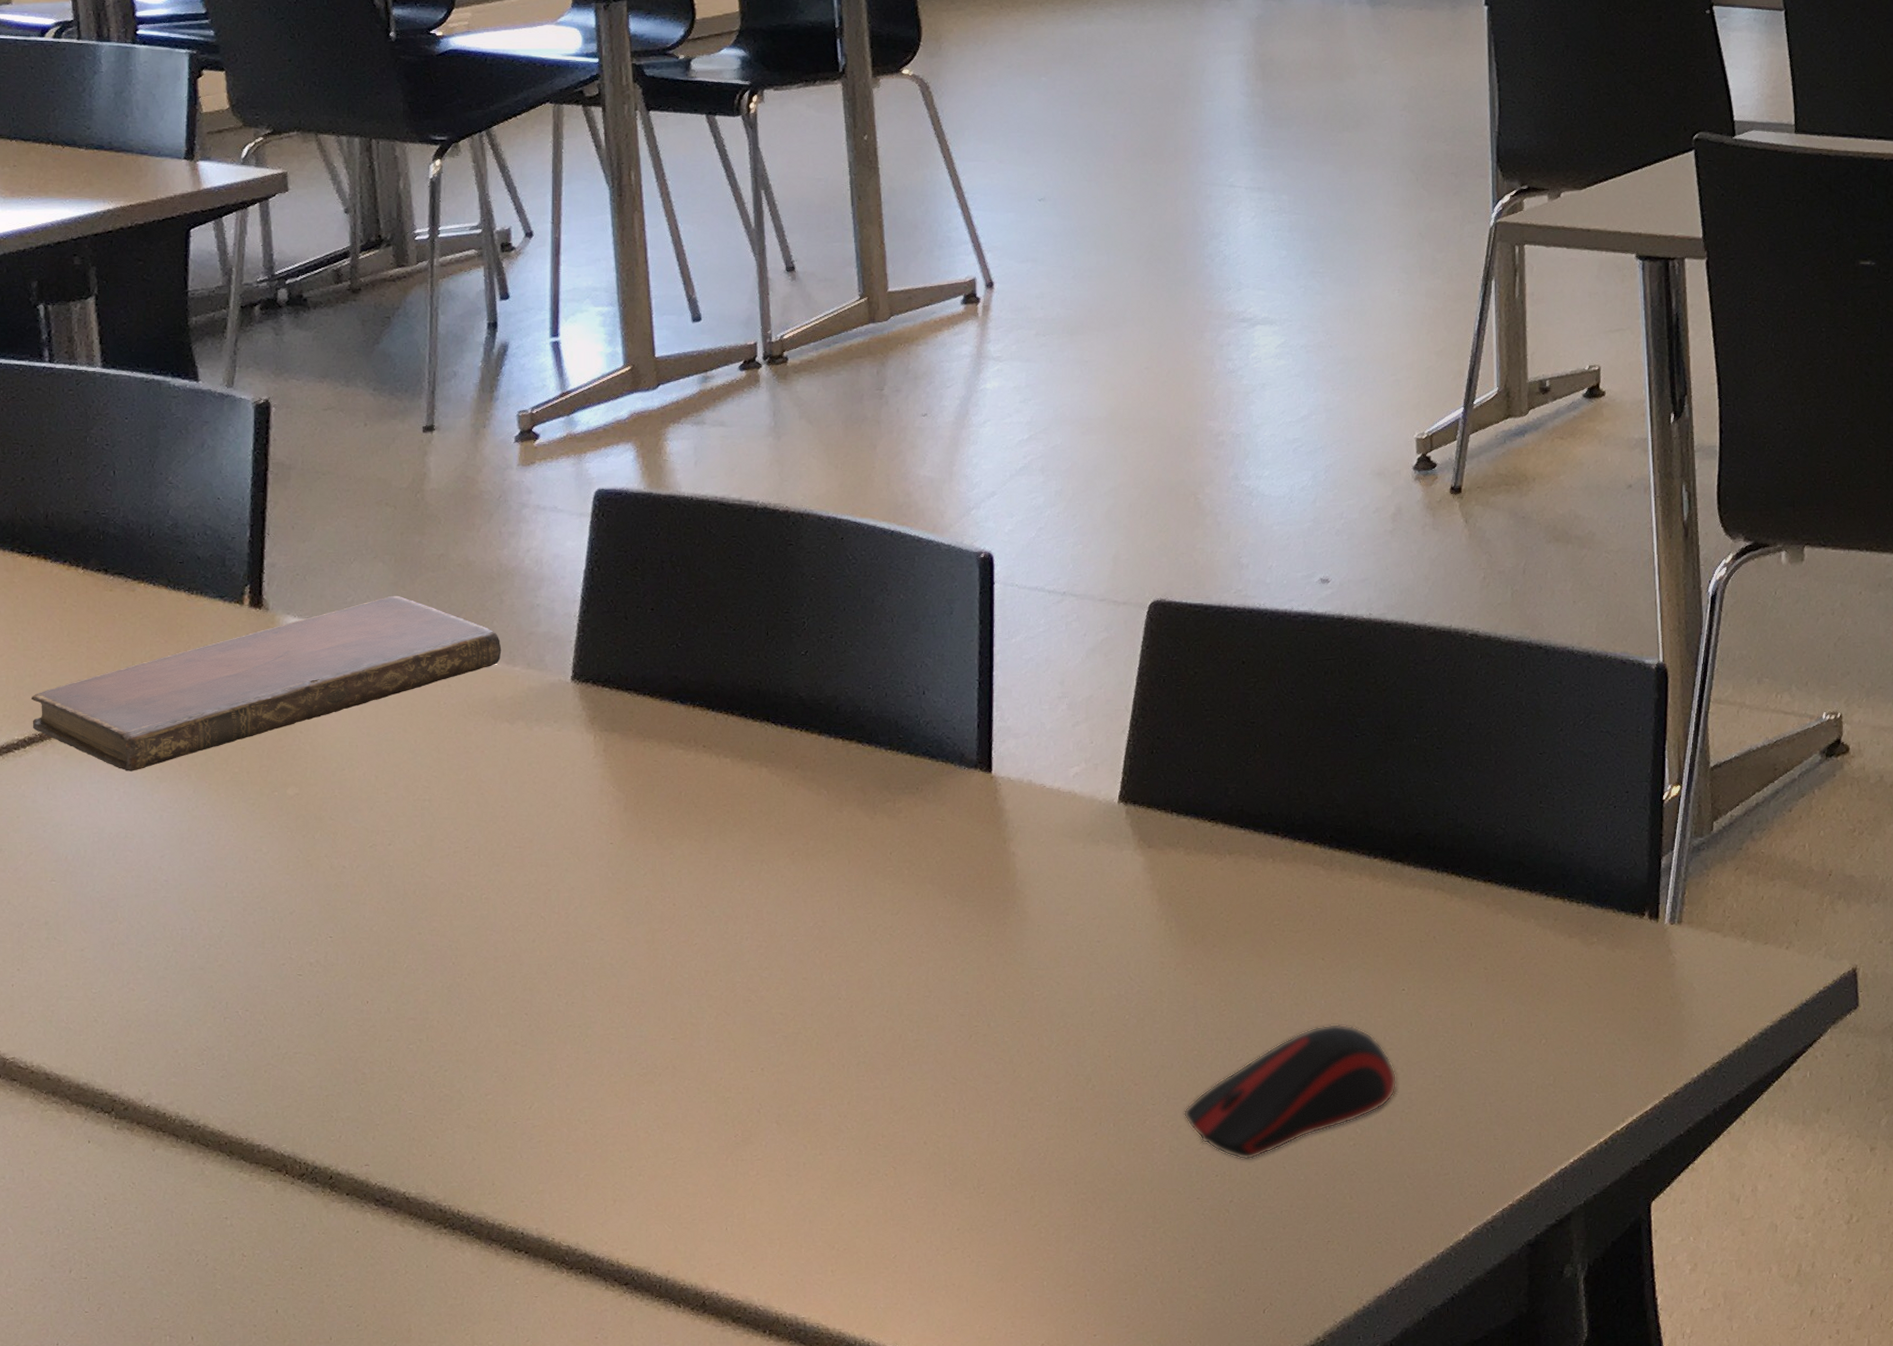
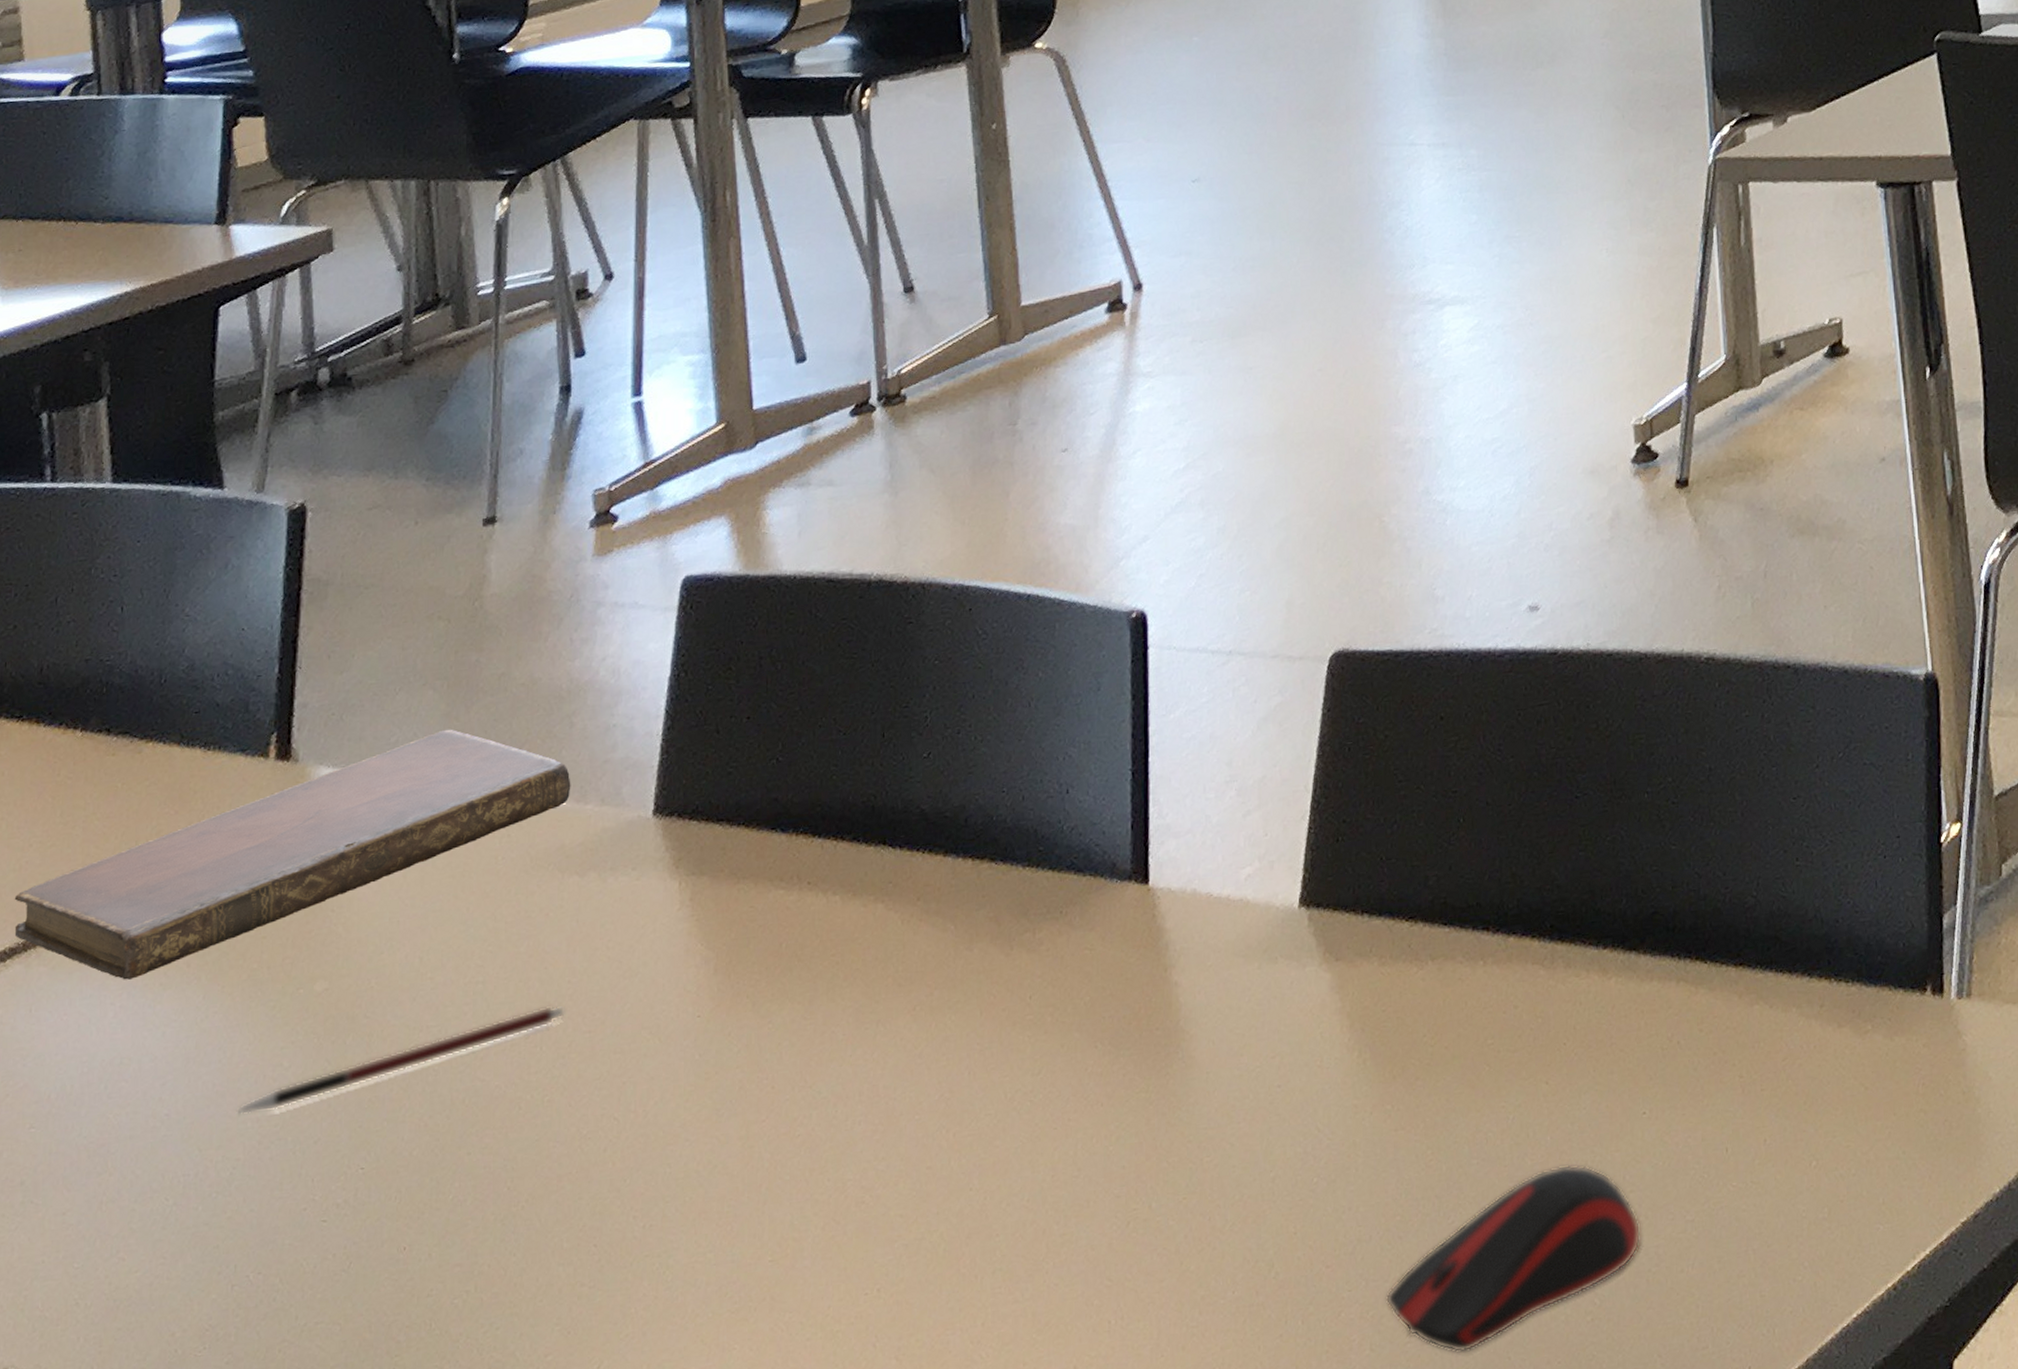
pen: none [224,823,499,887] -> present [236,1005,565,1116]

